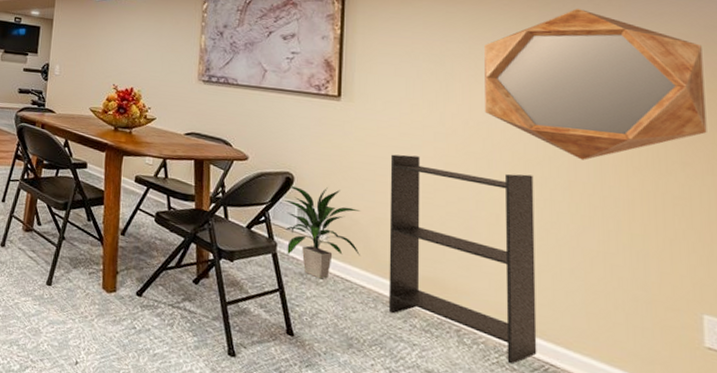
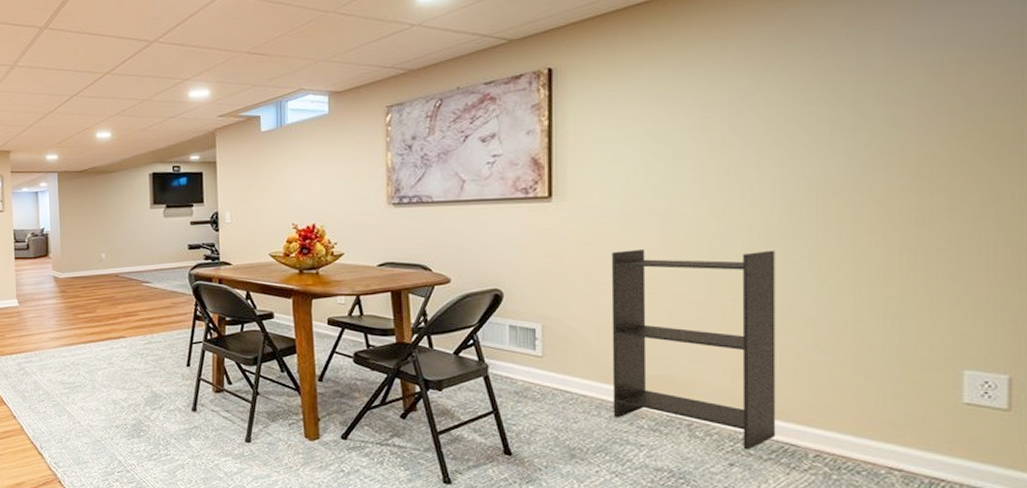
indoor plant: present [282,186,361,279] -> none [491,298,580,395]
home mirror: present [485,8,707,161] -> none [719,48,983,225]

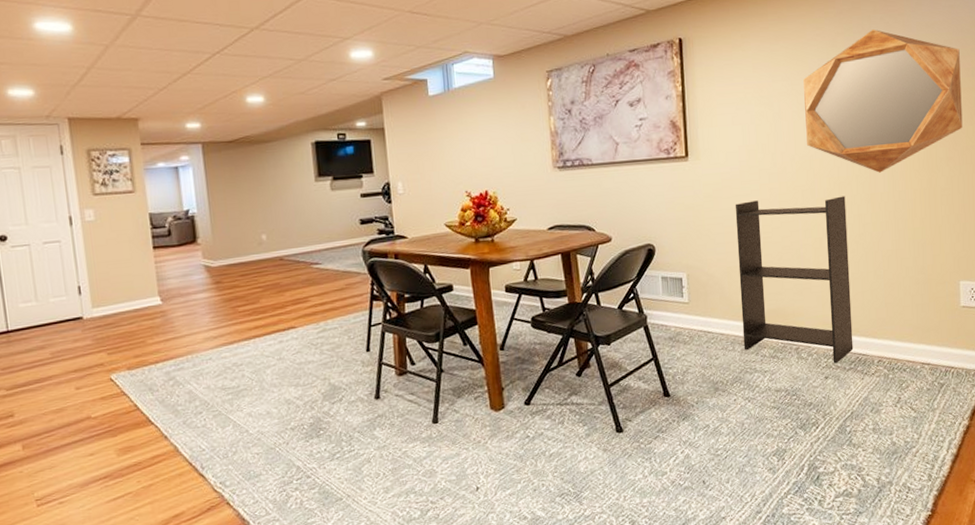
home mirror: none [719,48,983,225] -> present [803,29,963,173]

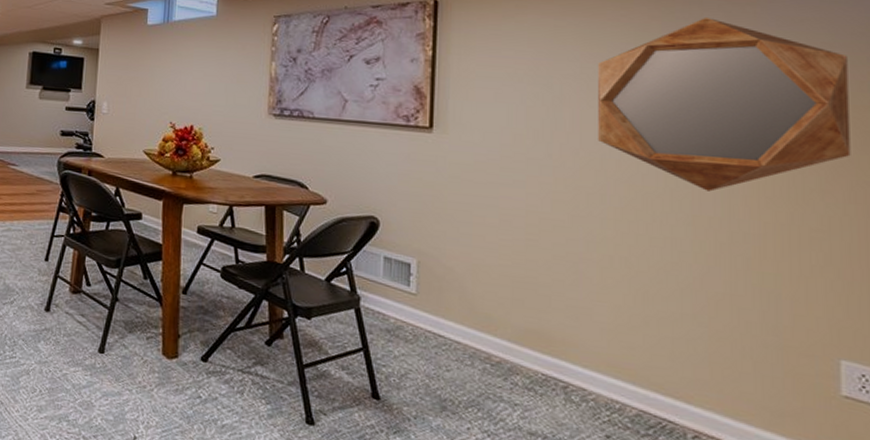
bookshelf: present [735,196,854,364] -> none [487,192,654,423]

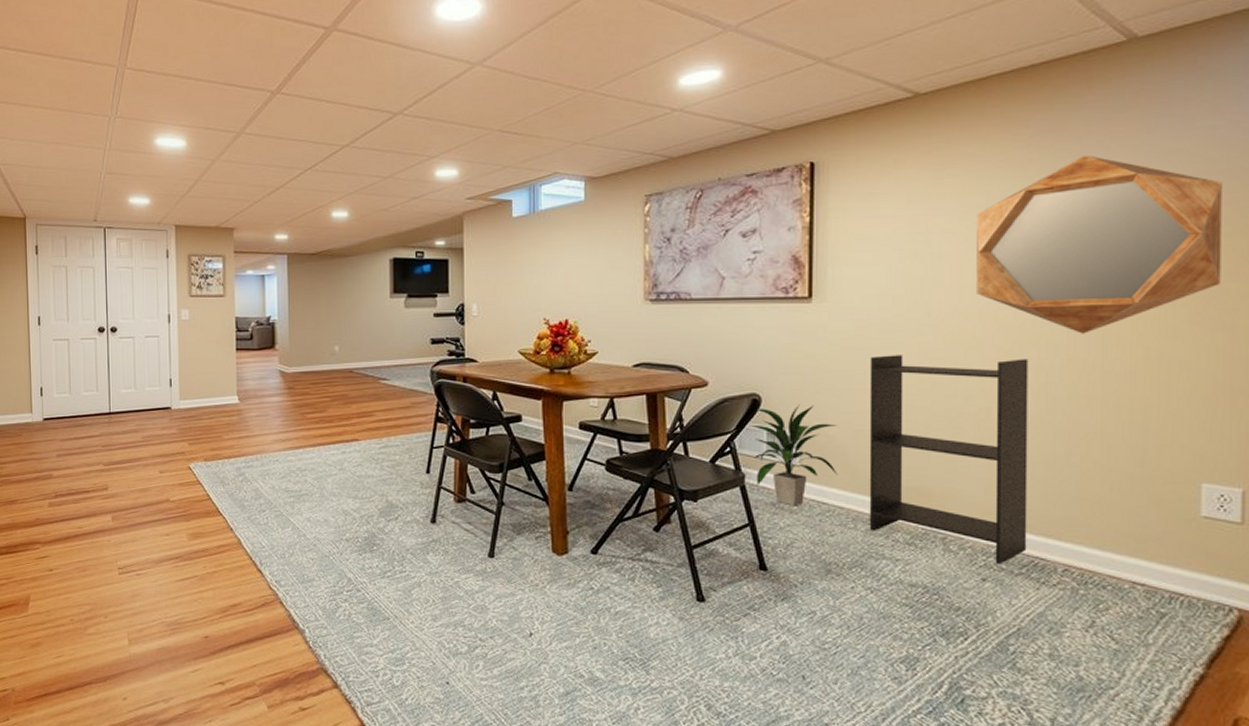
indoor plant: none [366,232,456,336] -> present [749,404,837,506]
bookshelf: none [487,192,654,423] -> present [869,355,1029,565]

